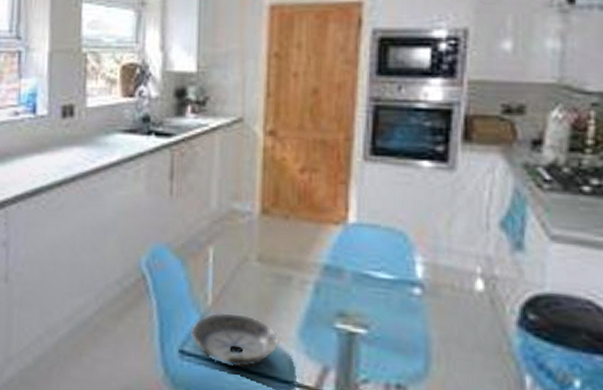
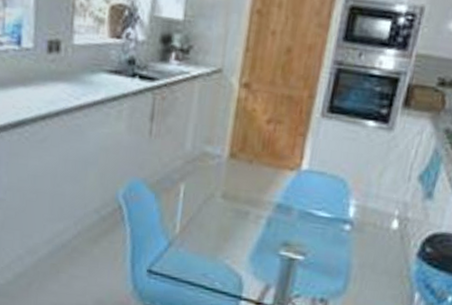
bowl: present [190,313,279,367] -> none [158,240,233,284]

